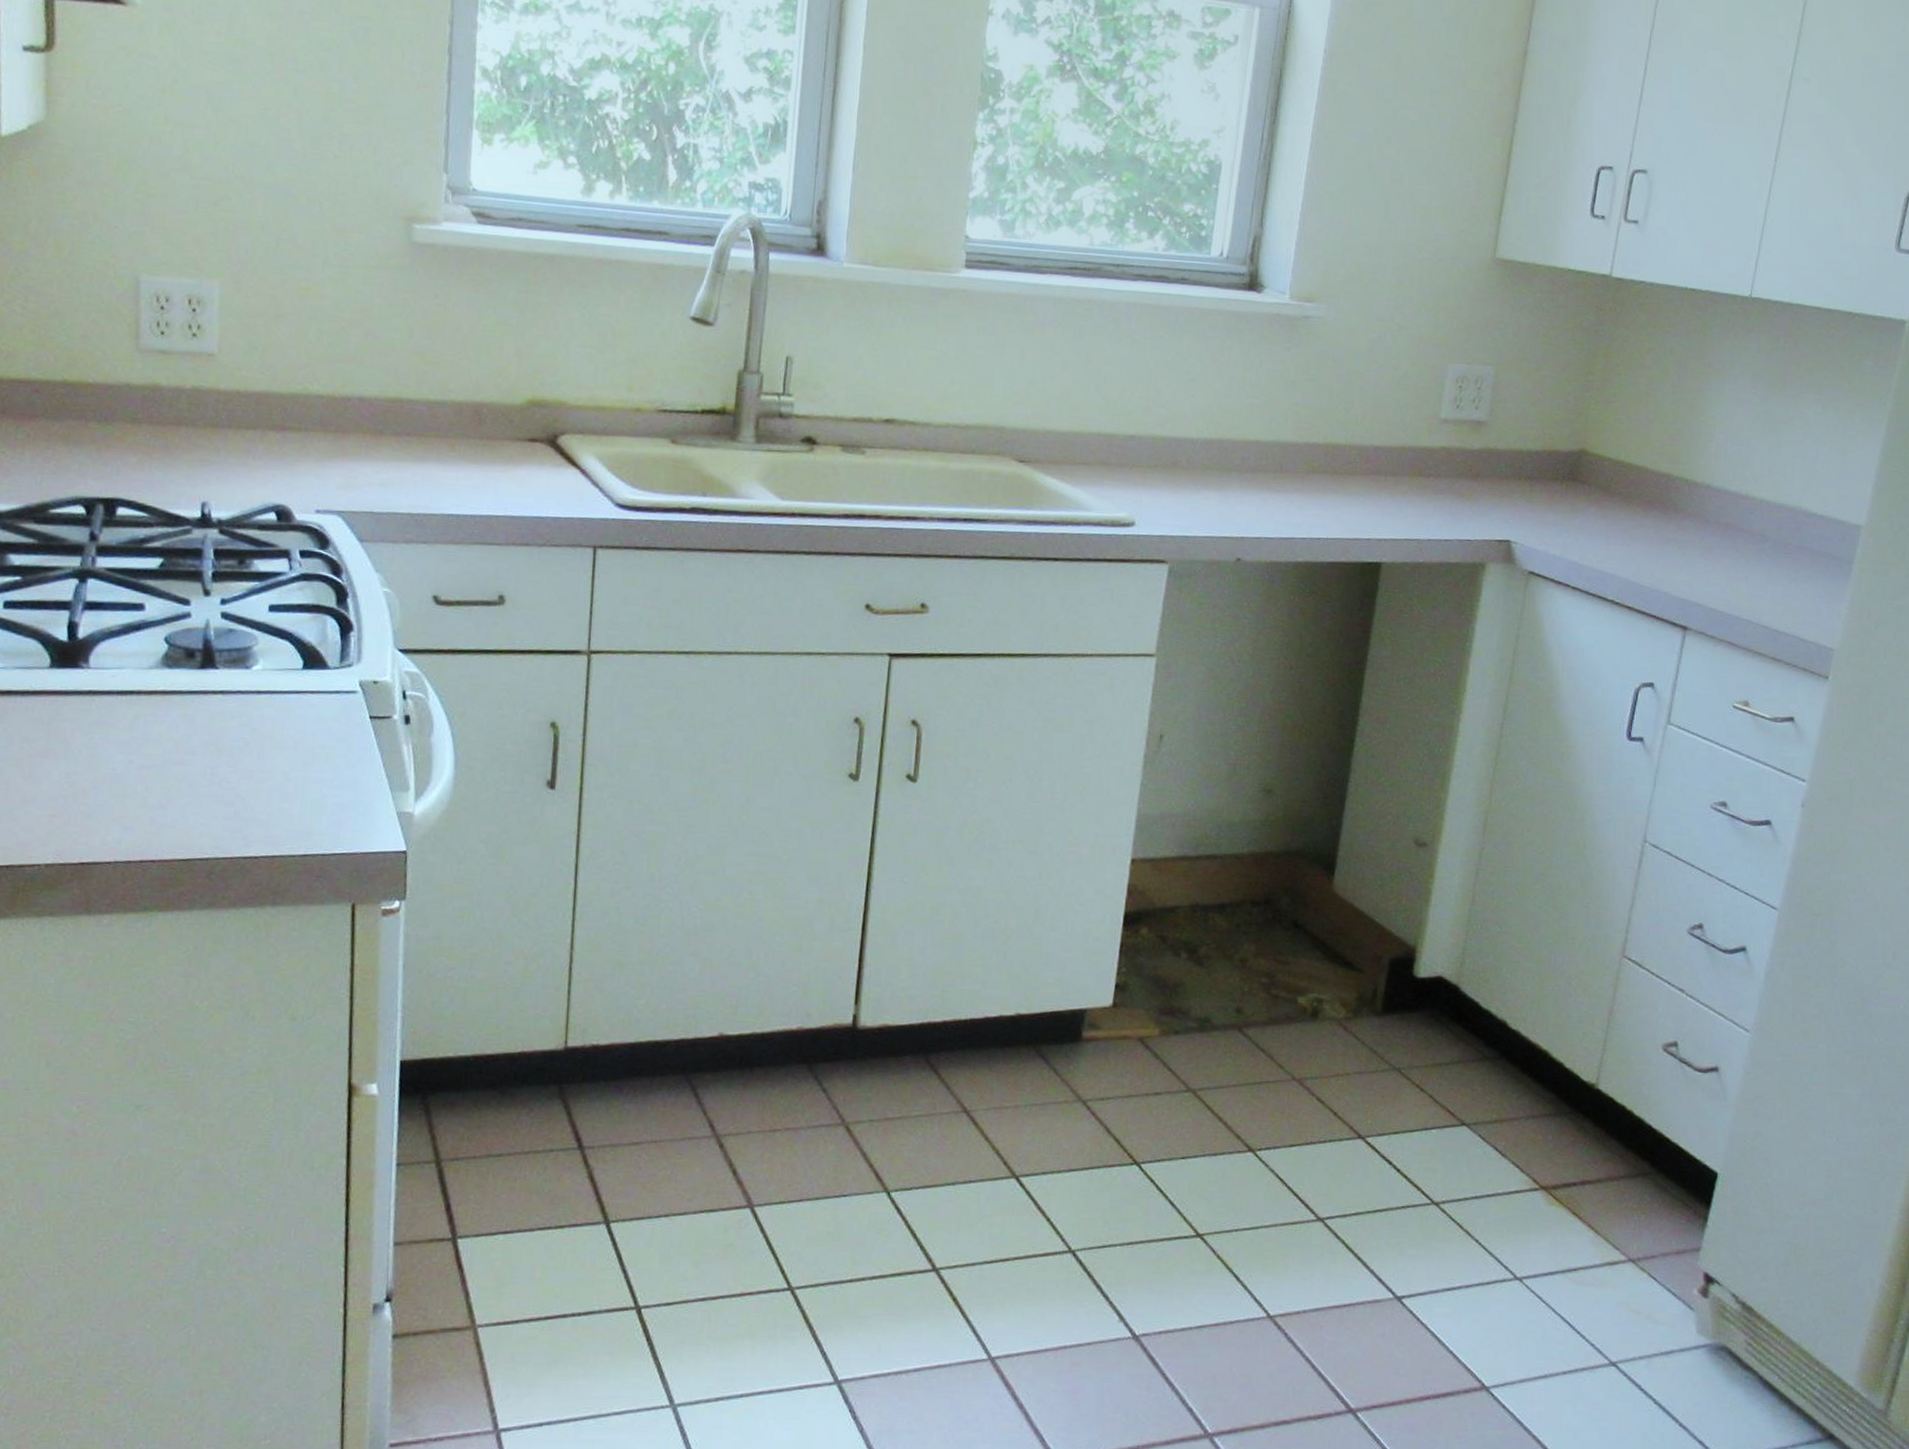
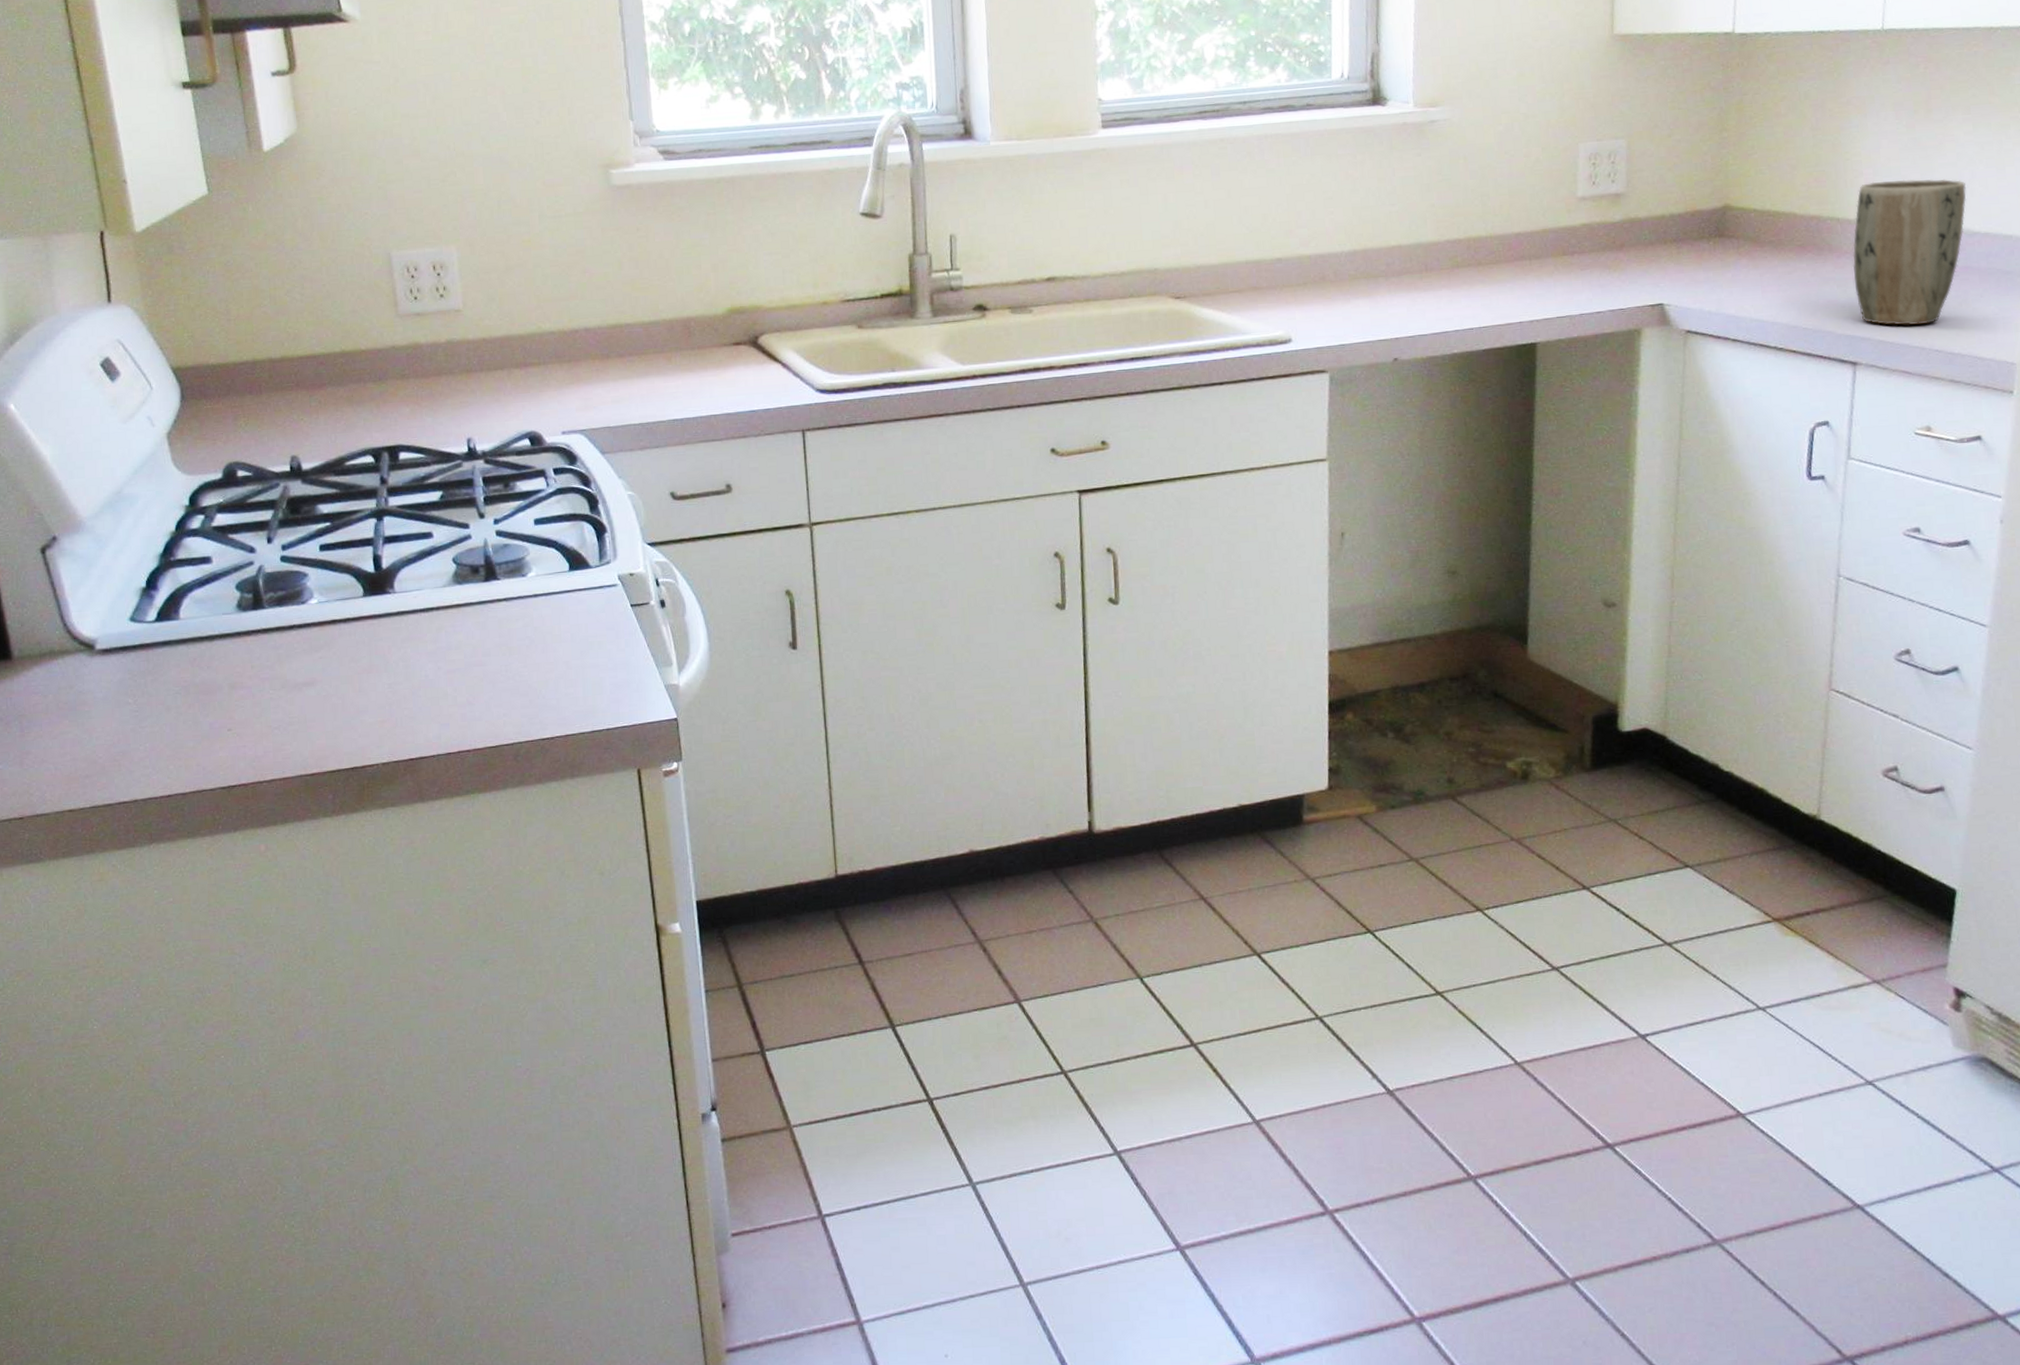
plant pot: none [1694,448,1809,599] -> present [1852,179,1967,325]

